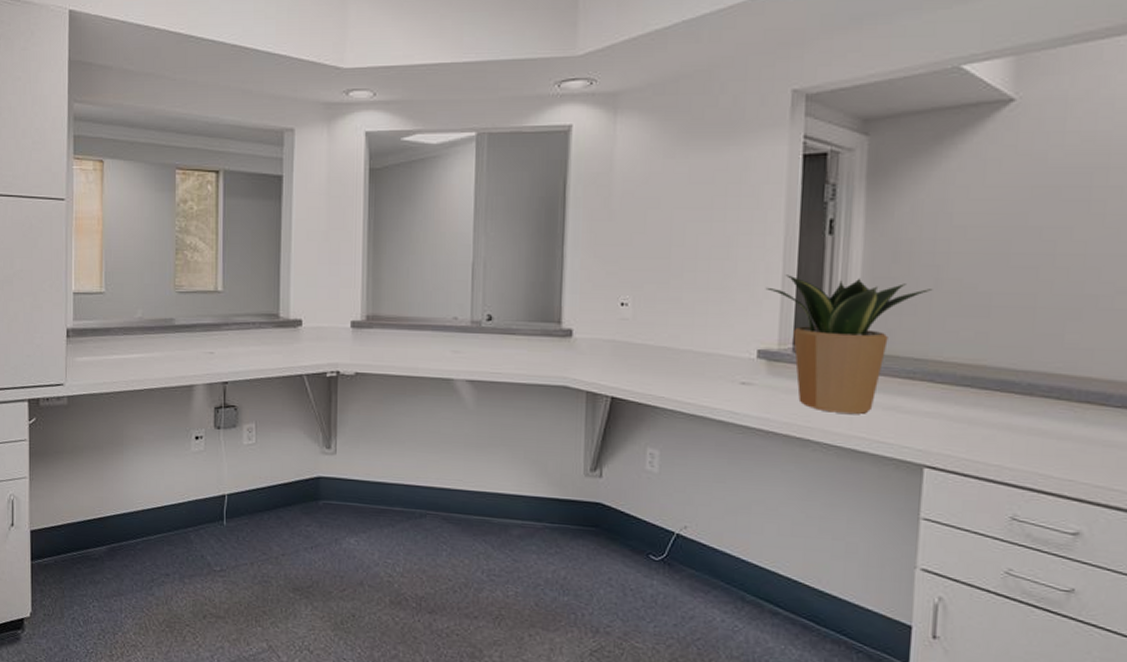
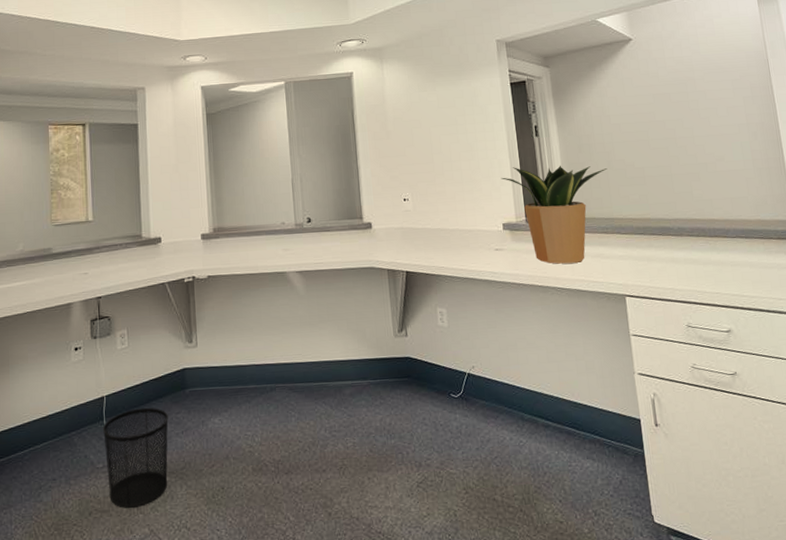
waste bin: none [223,513,297,620] -> present [103,407,169,508]

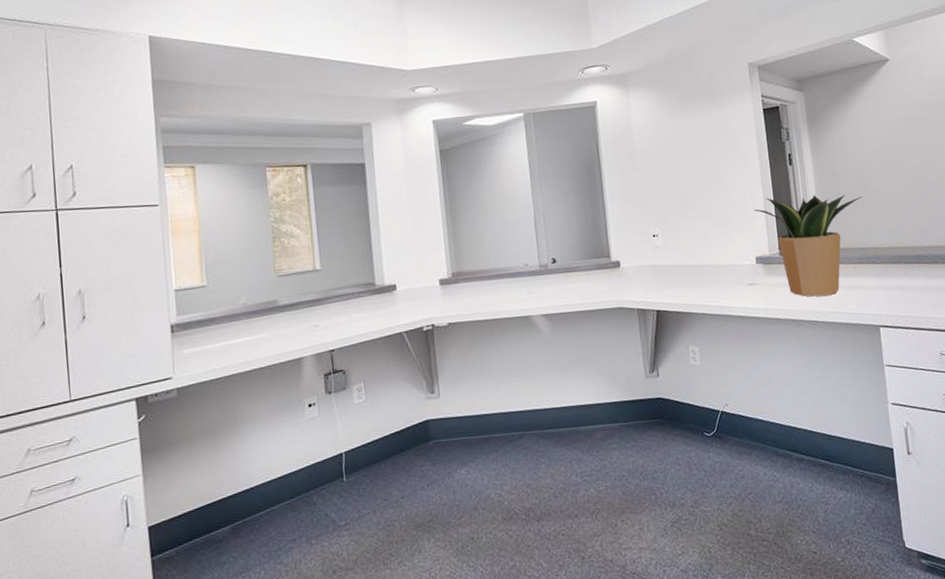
waste bin: present [103,407,169,508] -> none [343,461,414,565]

